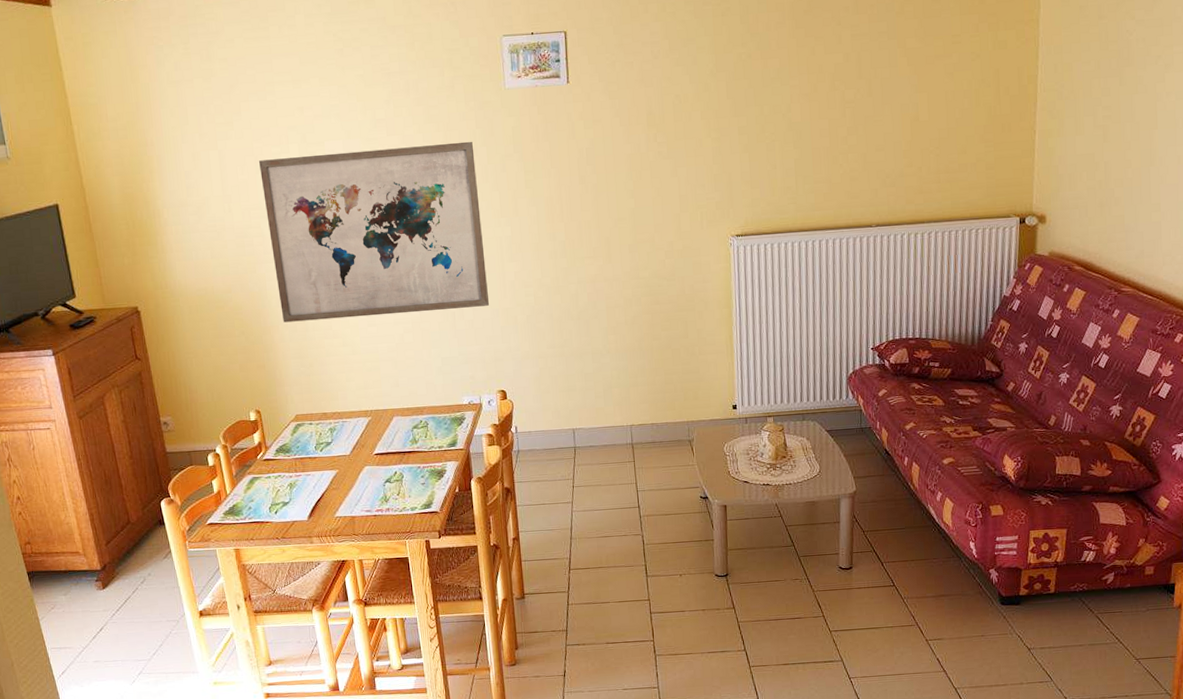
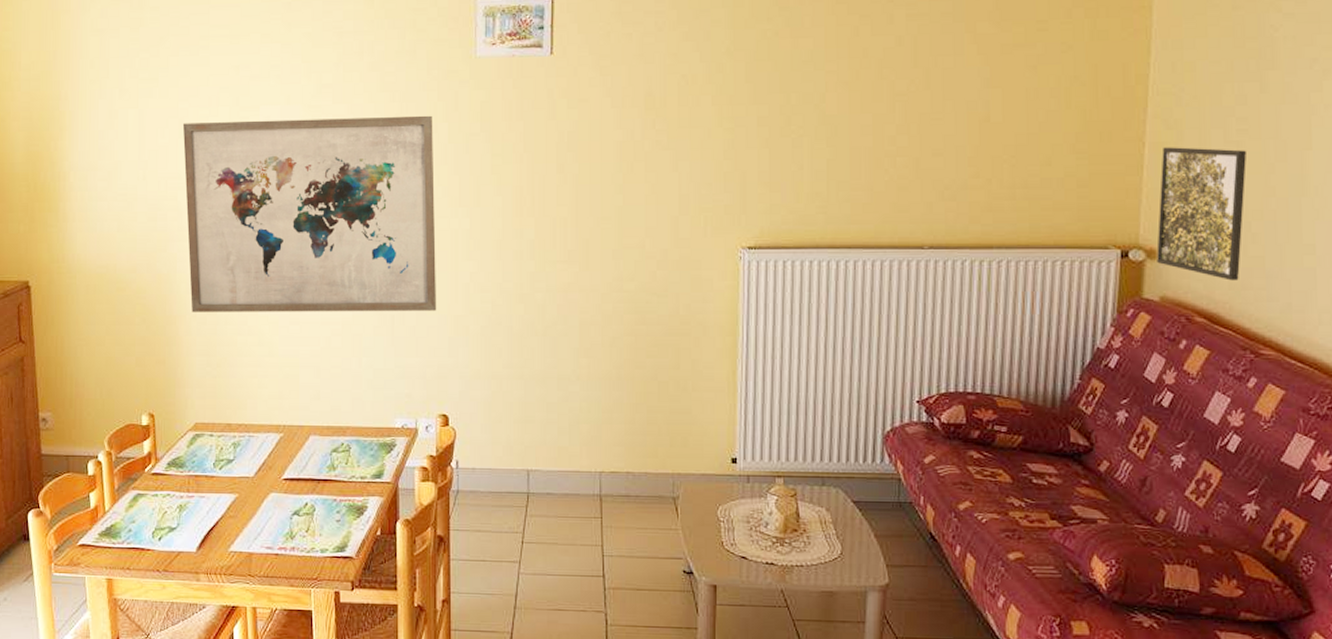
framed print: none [1046,132,1111,236] -> present [1157,147,1248,281]

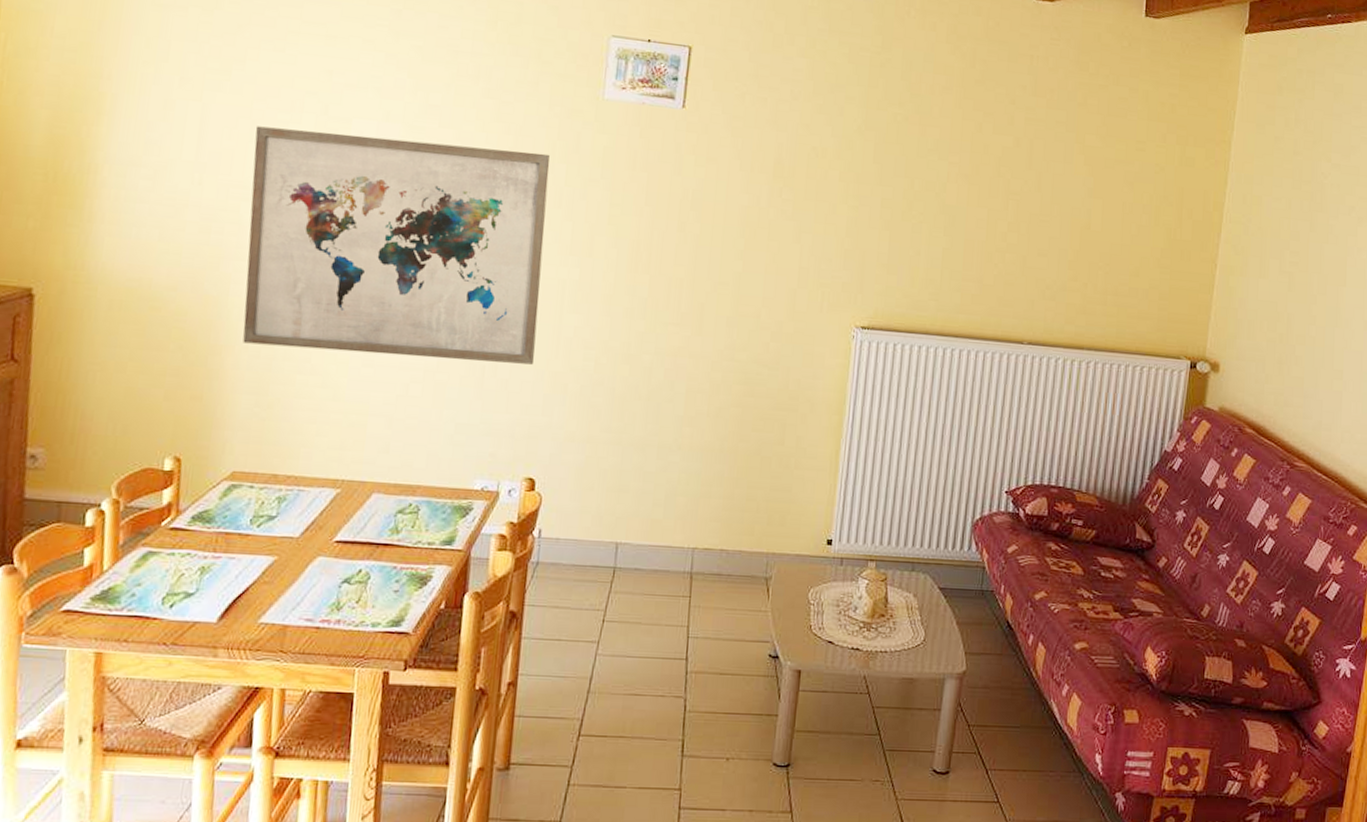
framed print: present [1157,147,1248,281] -> none [1219,271,1297,398]

